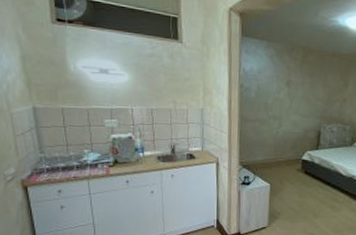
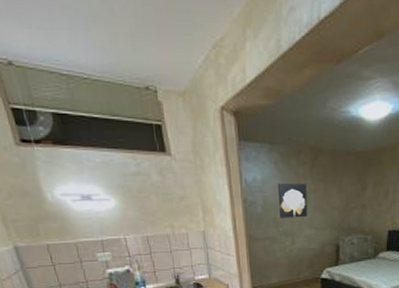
wall art: none [270,73,296,105] -> present [277,182,308,219]

